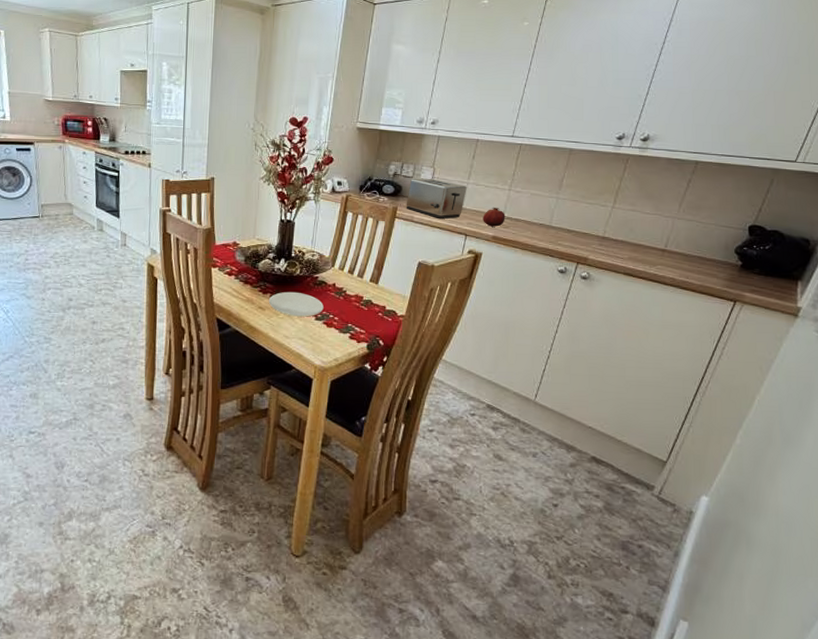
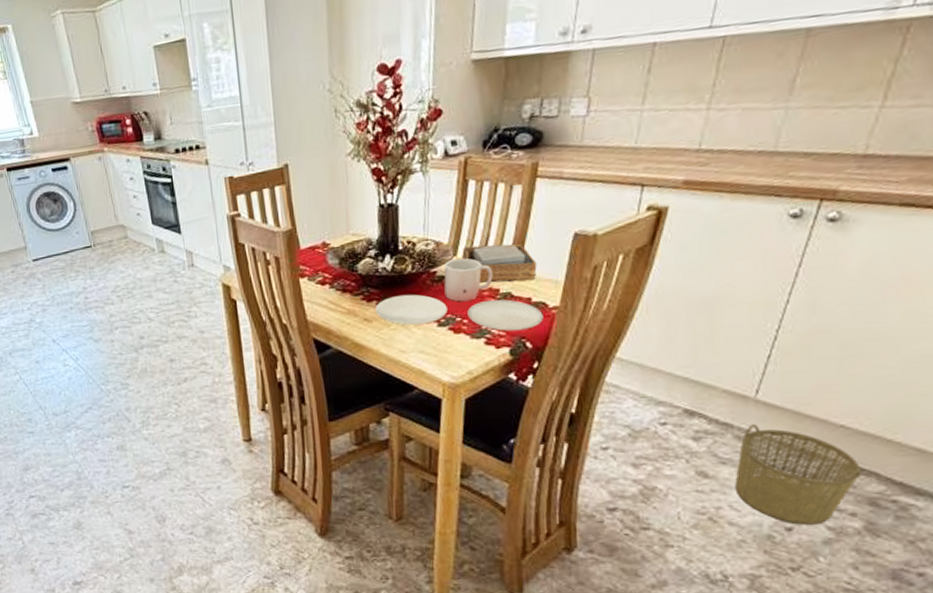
mug: none [323,269,359,303] -> present [443,258,493,302]
napkin holder: none [338,261,391,293] -> present [462,243,537,283]
plate: none [338,304,393,331] -> present [467,299,543,332]
toaster: present [406,178,467,219] -> none [550,113,641,169]
fruit: present [483,207,505,227] -> none [667,138,703,168]
basket: none [520,421,602,503] -> present [735,424,861,525]

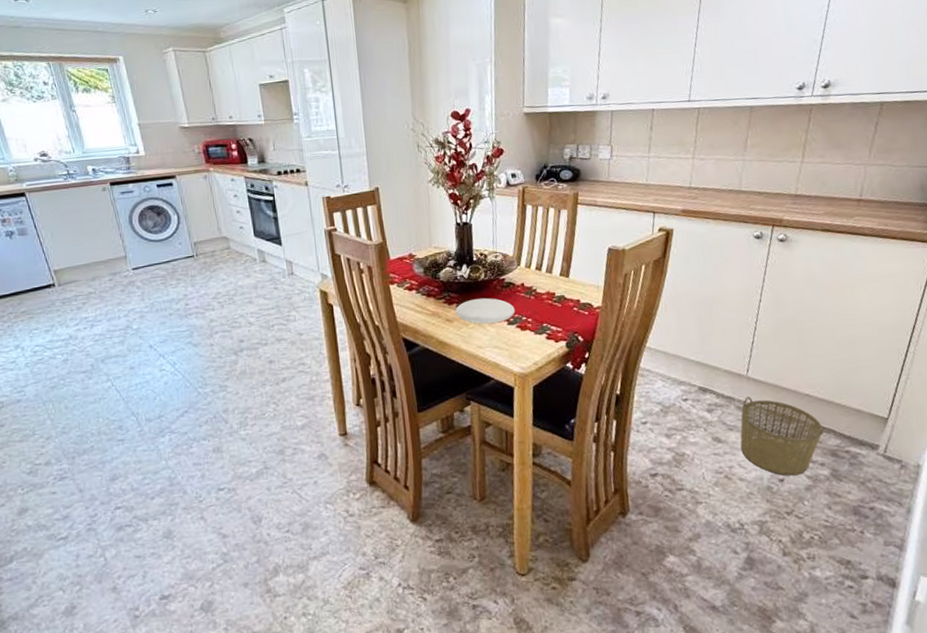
mug: present [443,258,493,302] -> none [510,267,550,304]
napkin holder: present [462,243,537,283] -> none [524,256,583,288]
plate: present [467,299,543,332] -> none [531,301,590,328]

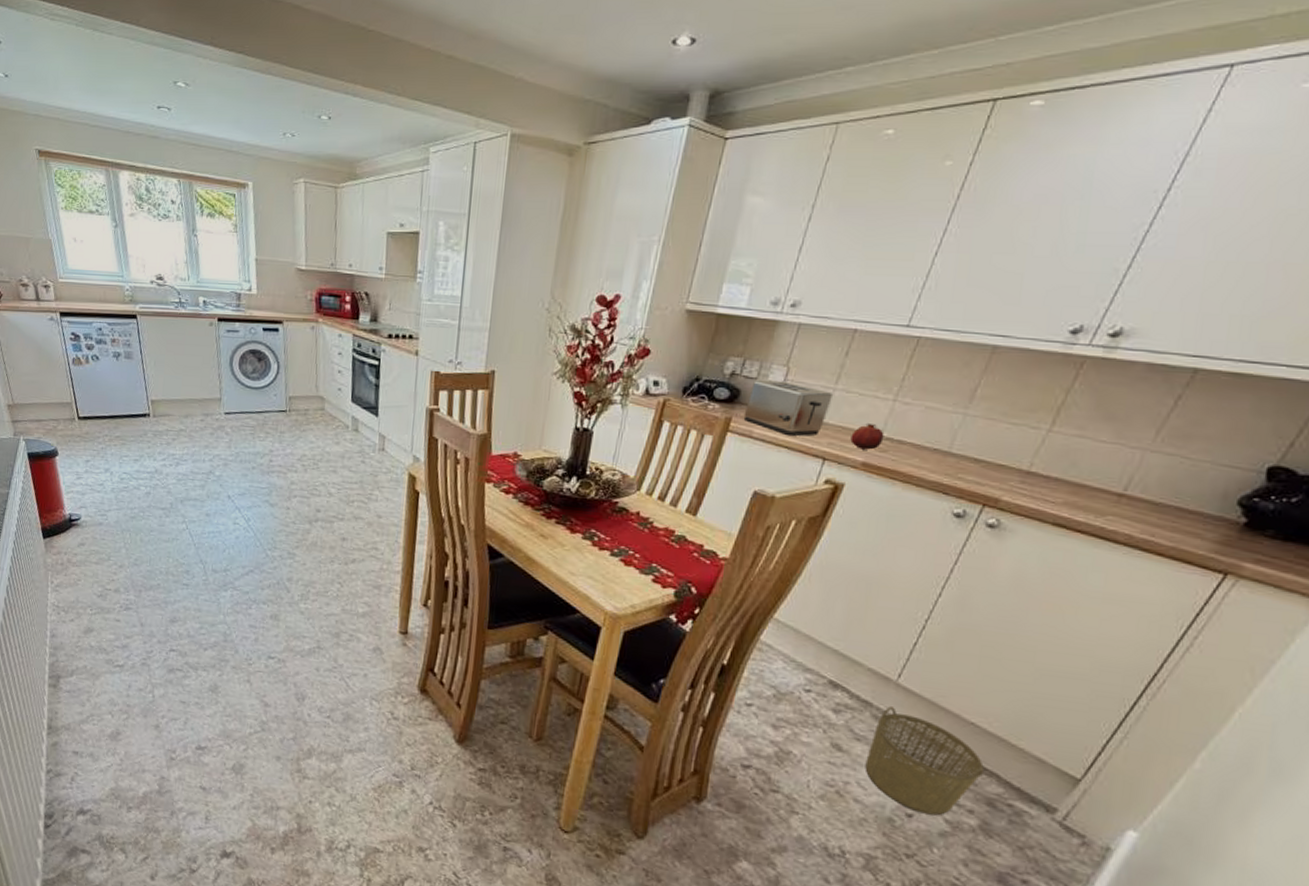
plate: present [455,297,515,325] -> none [552,517,623,552]
toaster: none [586,157,649,199] -> present [744,380,833,436]
fruit: none [669,178,693,200] -> present [850,422,884,450]

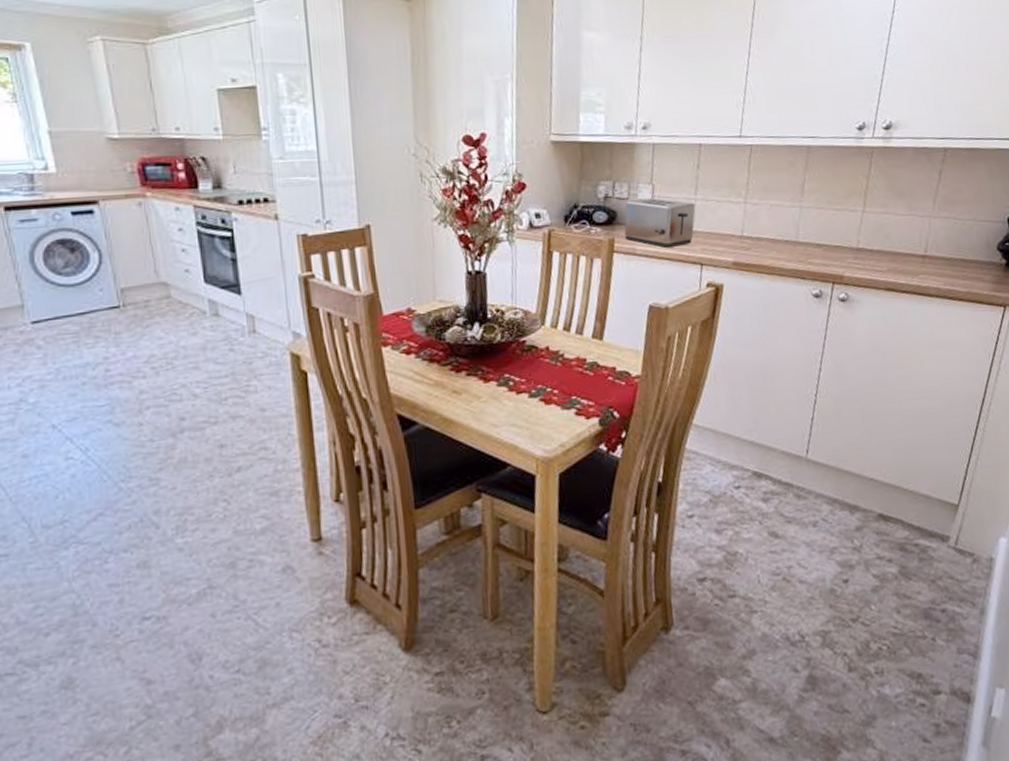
fruit: present [850,422,884,450] -> none [718,225,745,251]
basket: present [865,706,984,816] -> none [799,482,891,576]

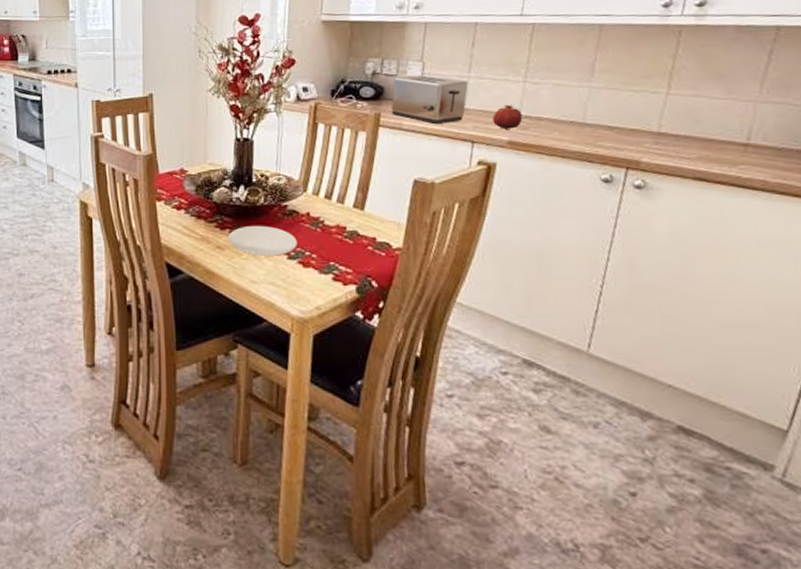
plate: none [464,364,538,398] -> present [227,225,297,256]
fruit: none [718,225,745,251] -> present [492,104,523,129]

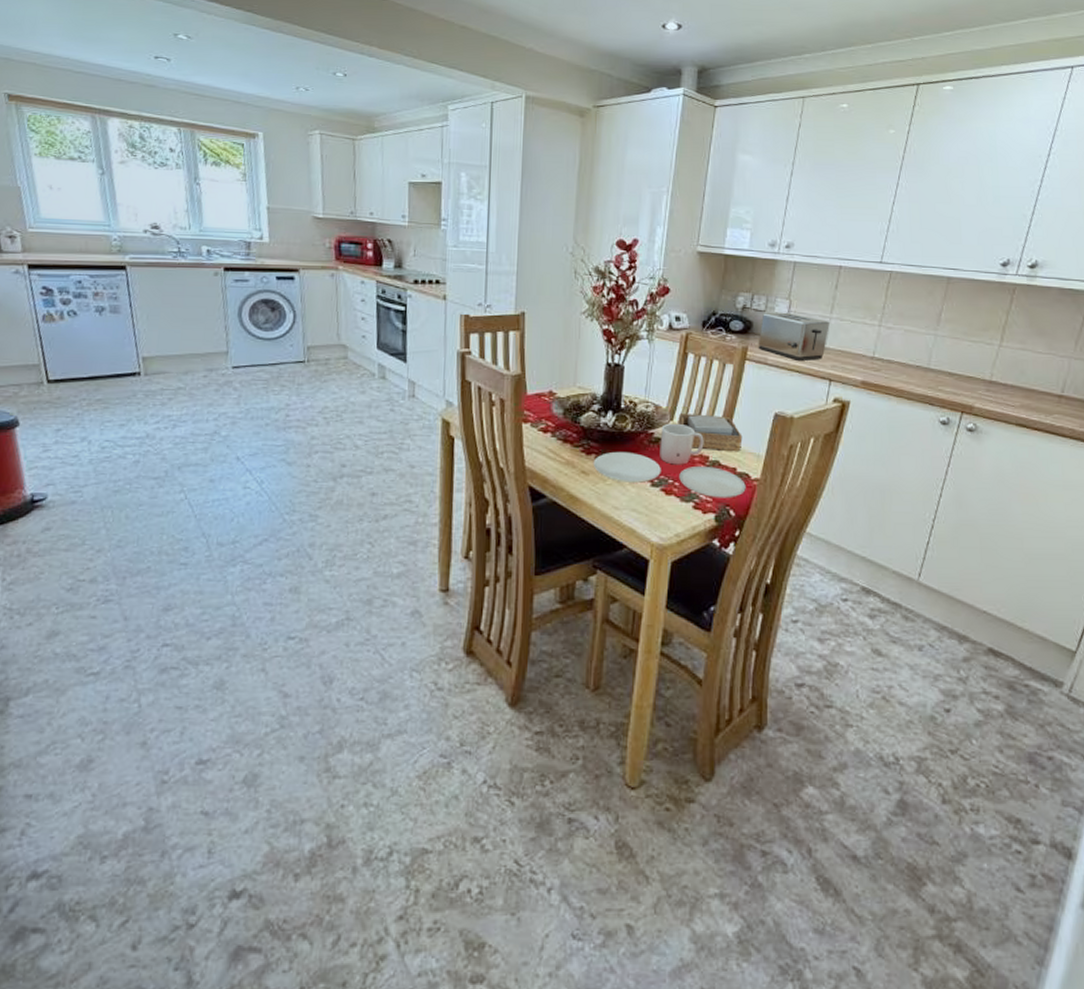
mug: none [294,194,340,237] -> present [660,423,704,465]
napkin holder: none [311,184,381,221] -> present [678,413,743,452]
plate: none [316,236,388,269] -> present [679,465,746,499]
fruit: present [492,104,523,129] -> none [849,346,876,370]

